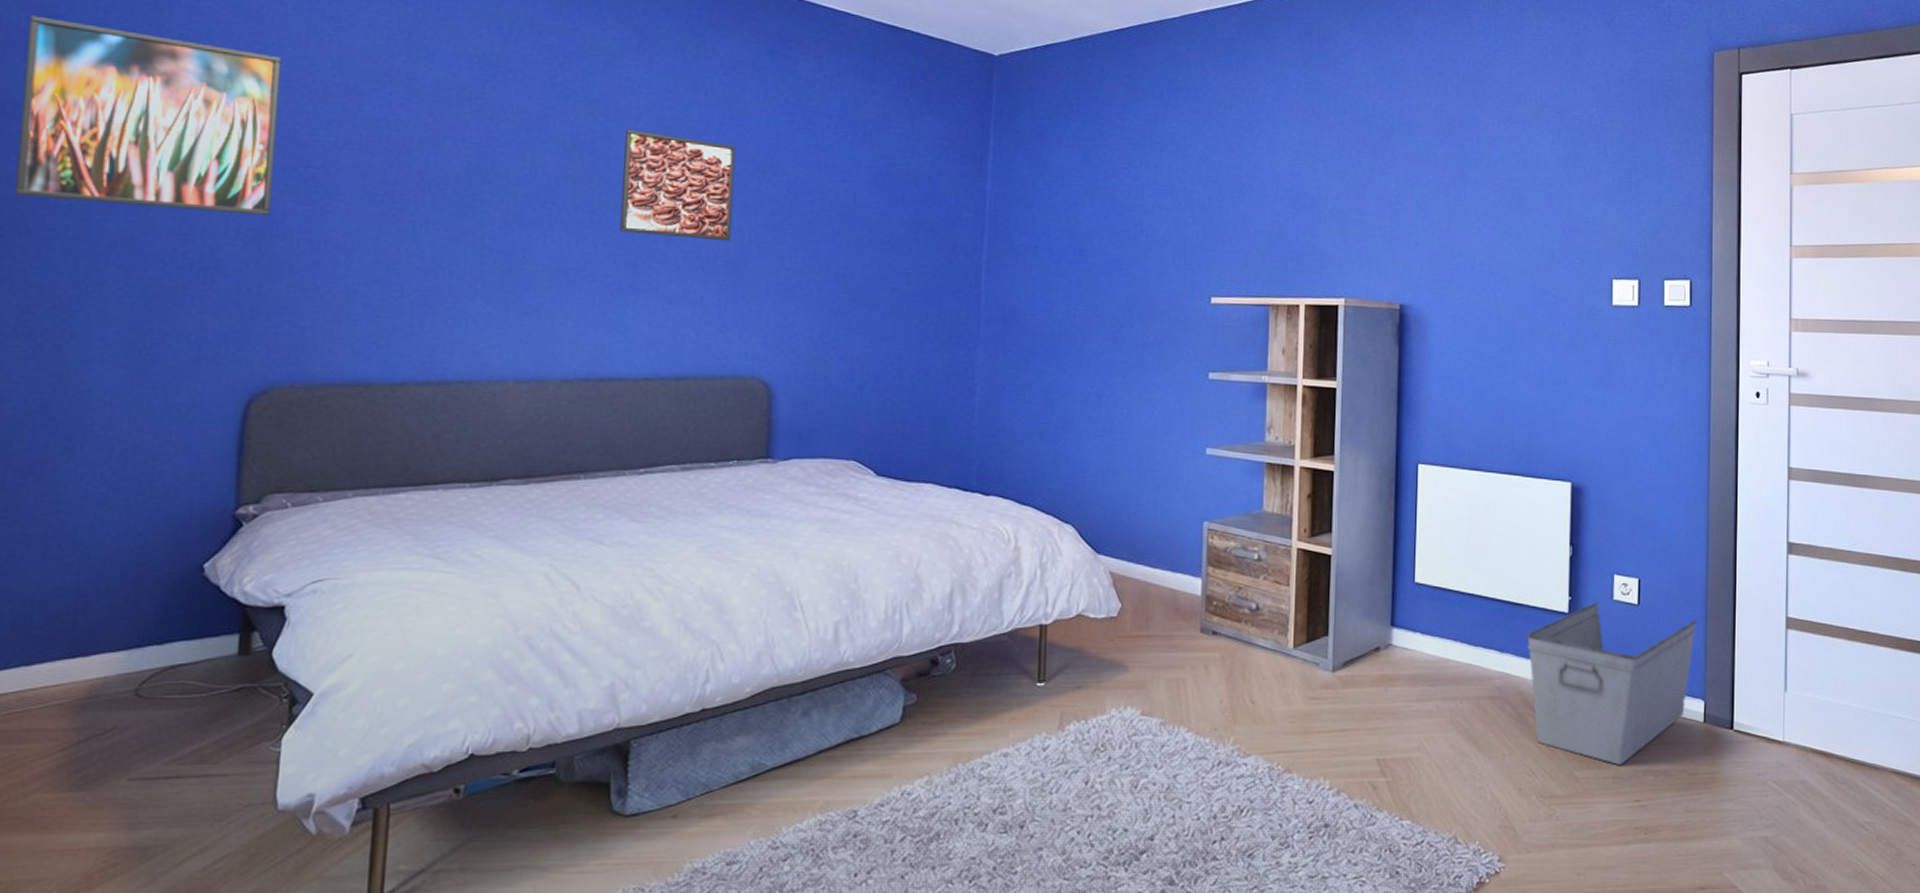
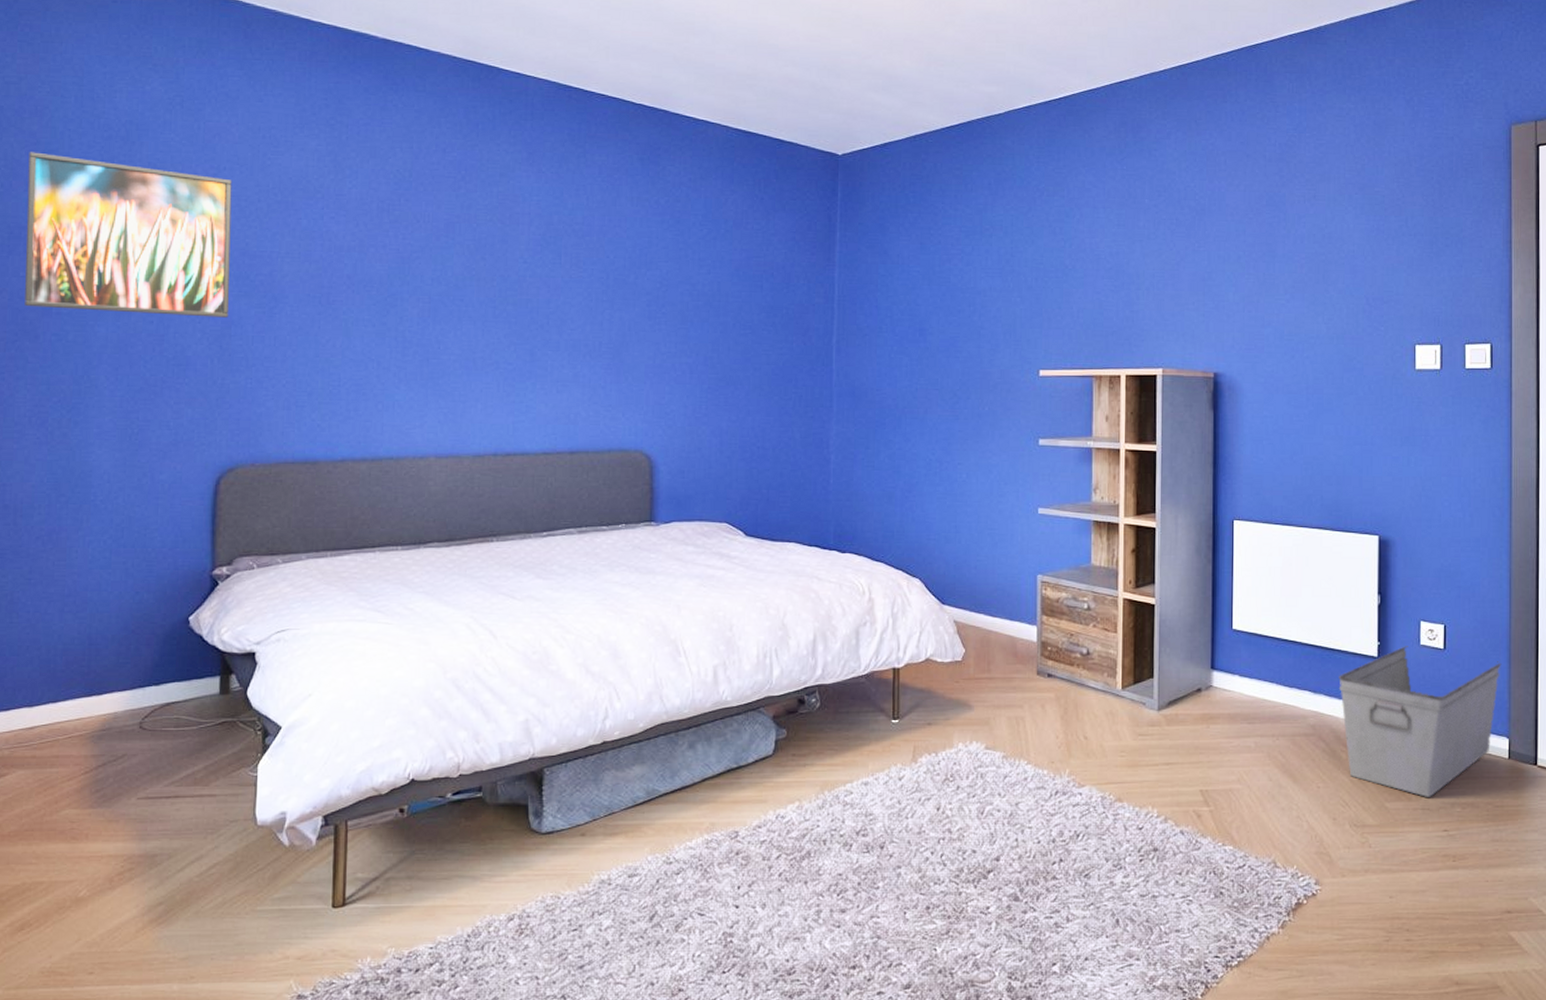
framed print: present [620,129,735,241] -> none [518,233,615,330]

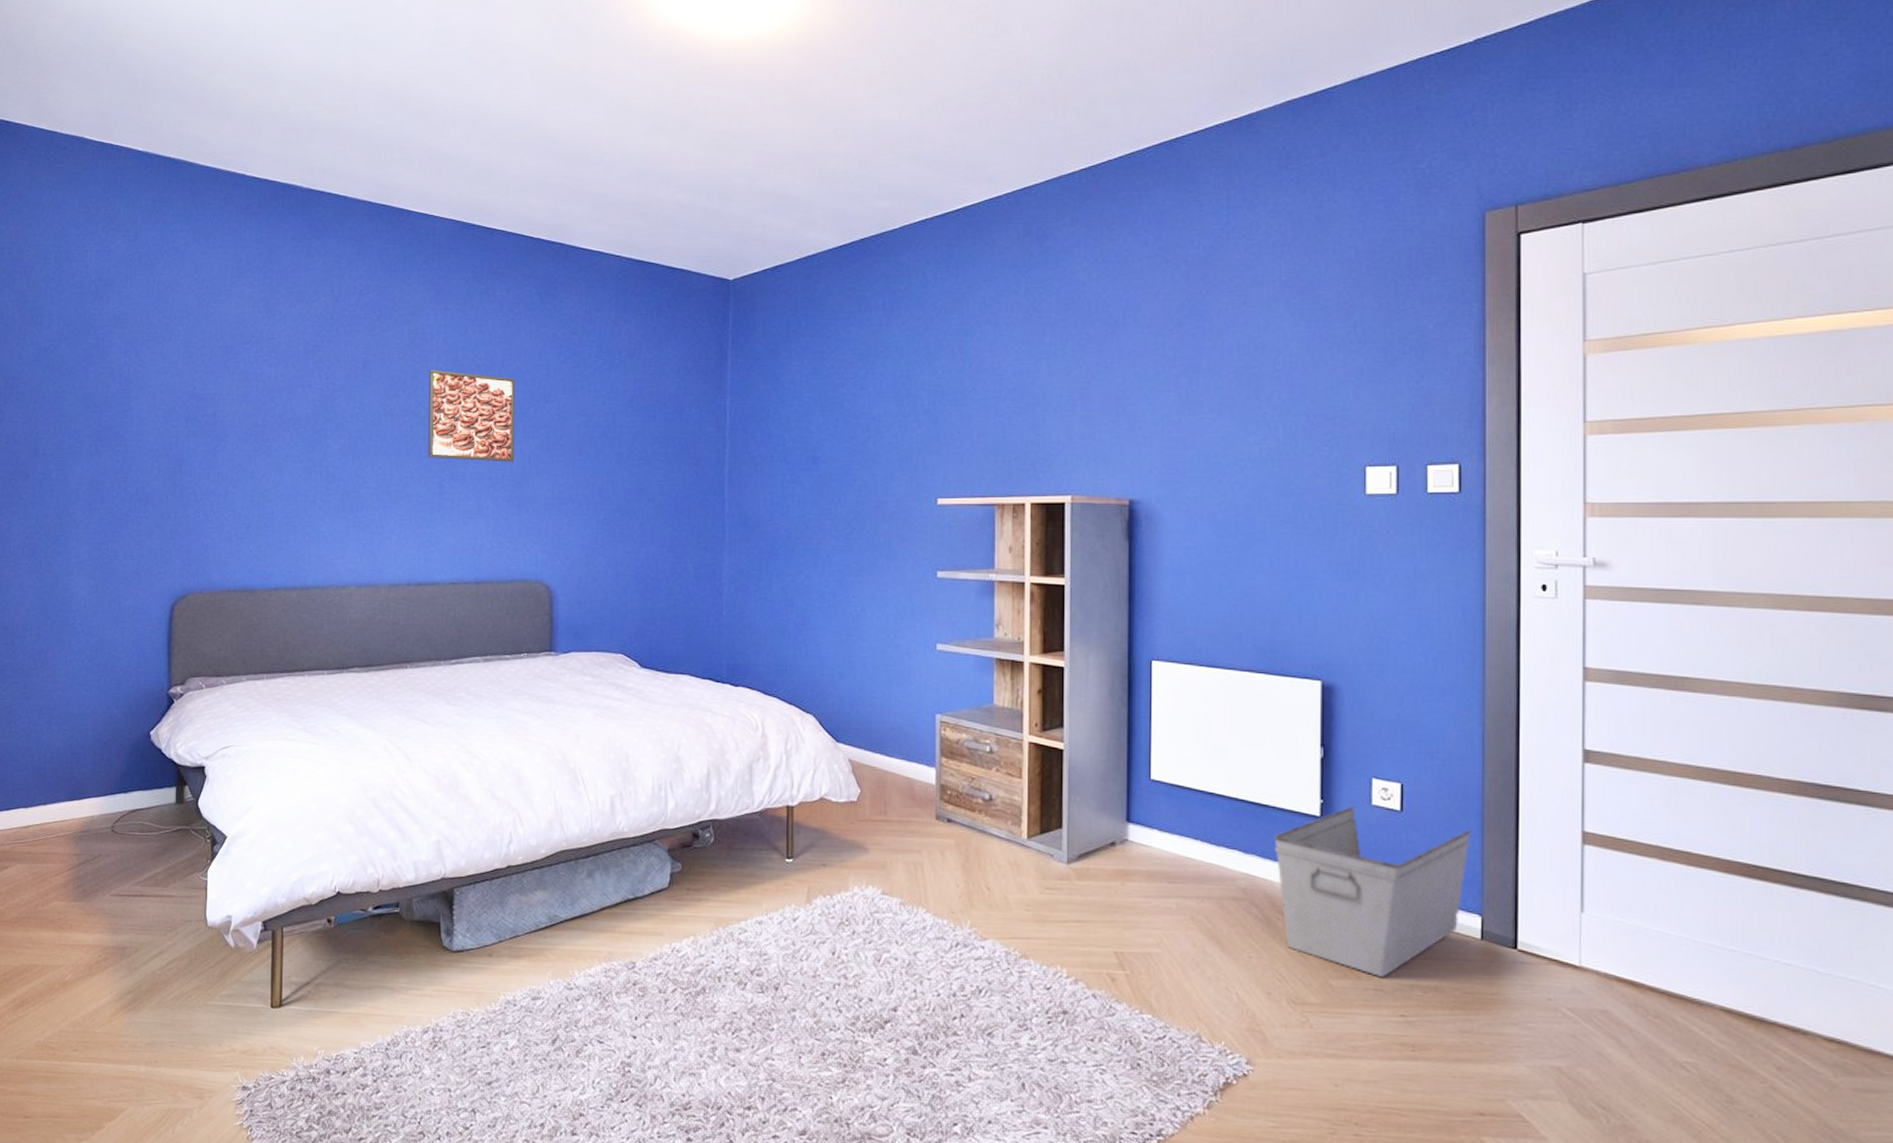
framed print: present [25,152,232,318] -> none [17,309,182,456]
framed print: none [518,233,615,330] -> present [428,369,515,462]

